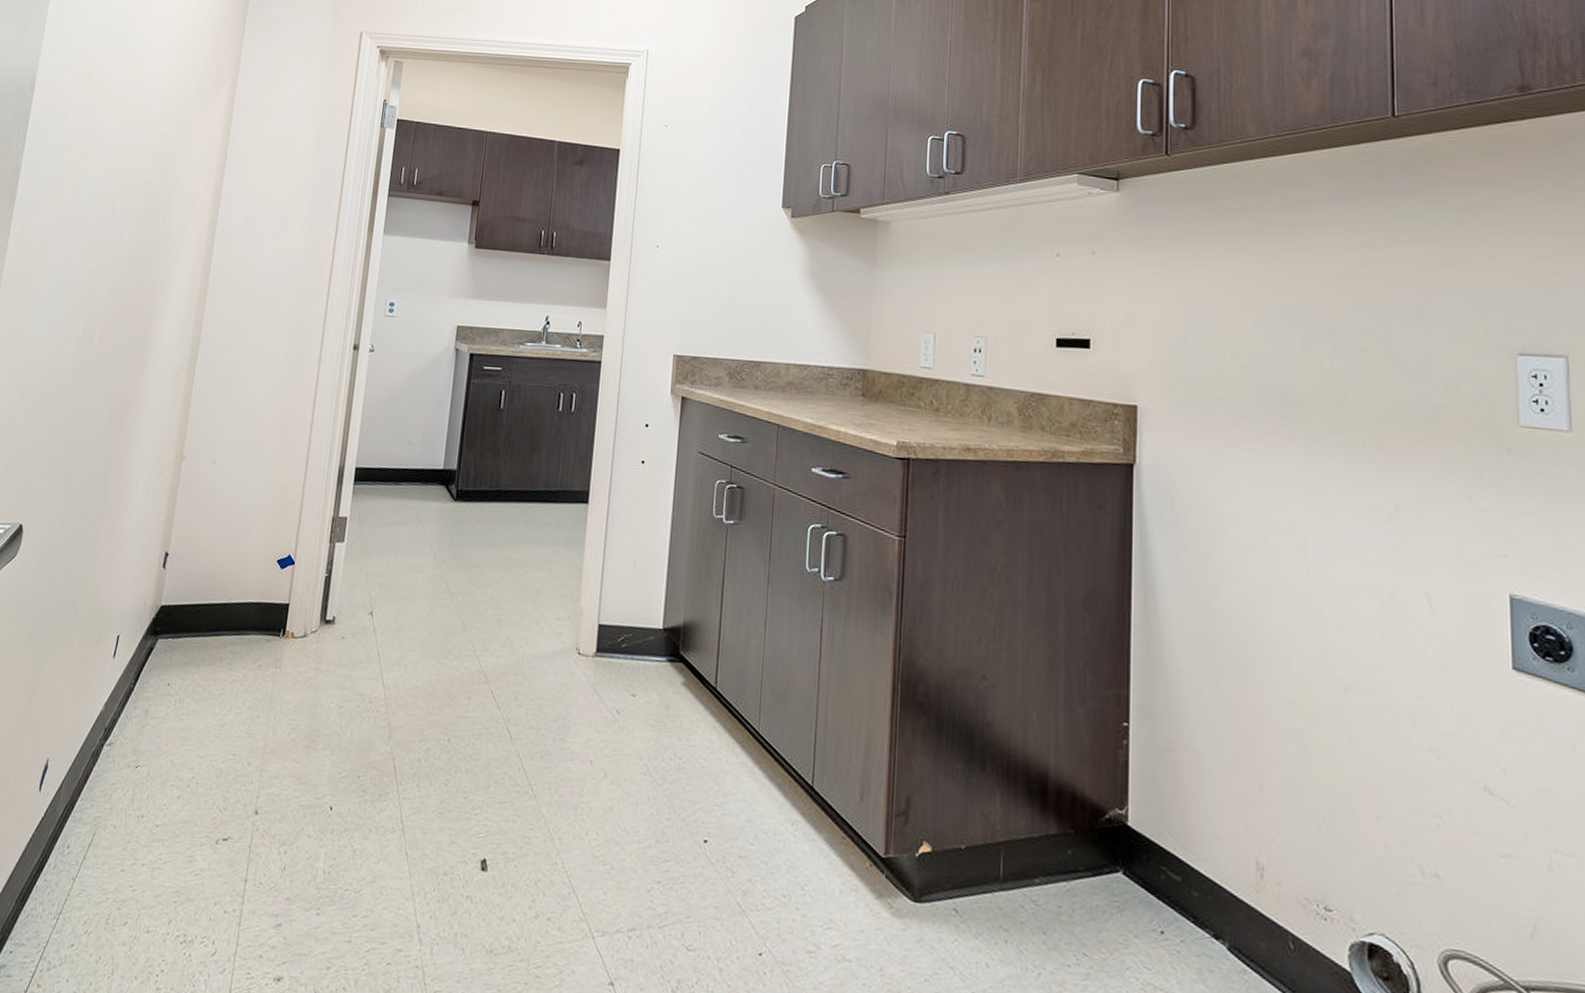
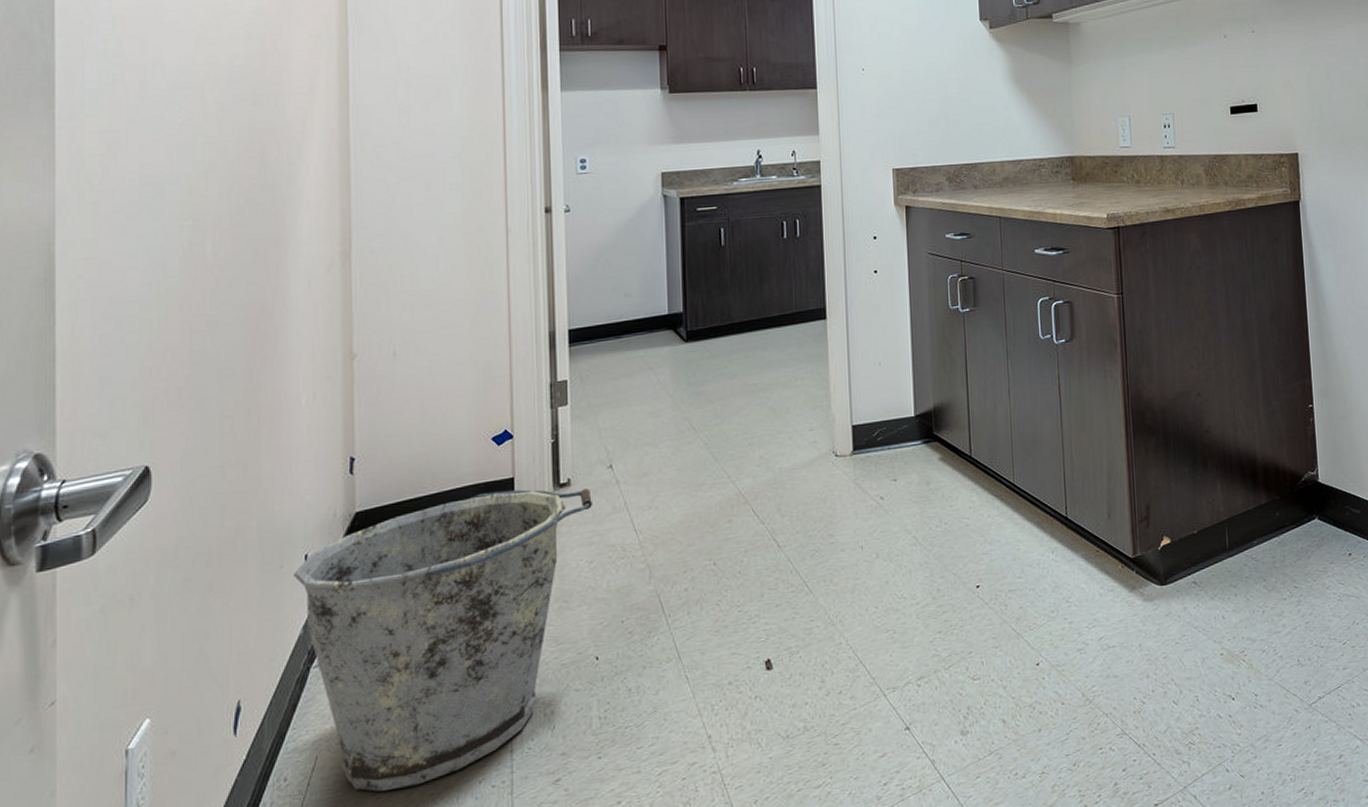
bucket: none [106,613,351,889] -> present [294,489,592,793]

